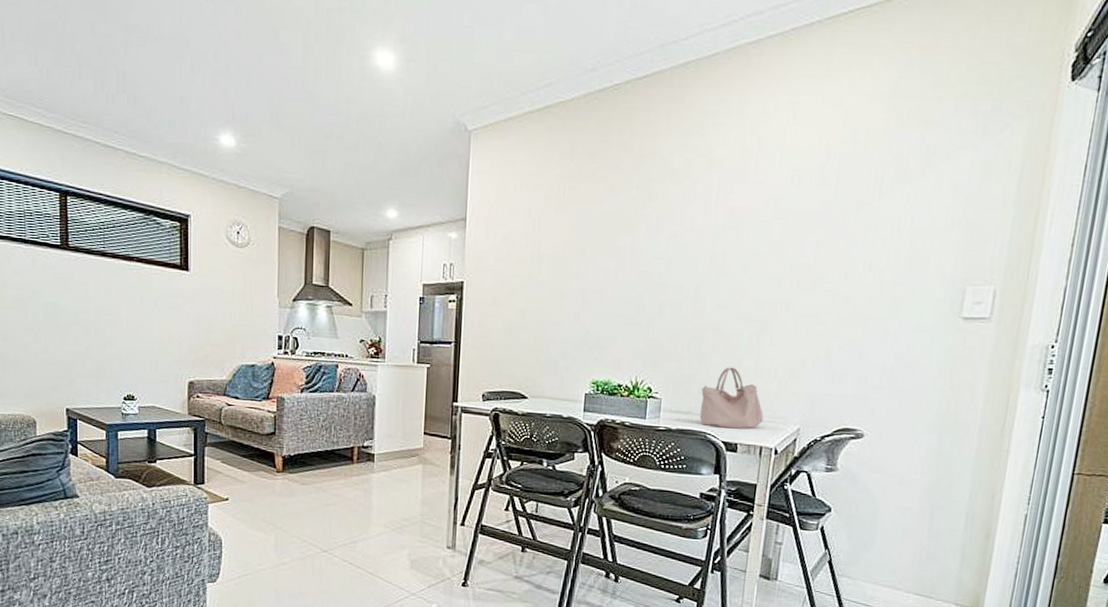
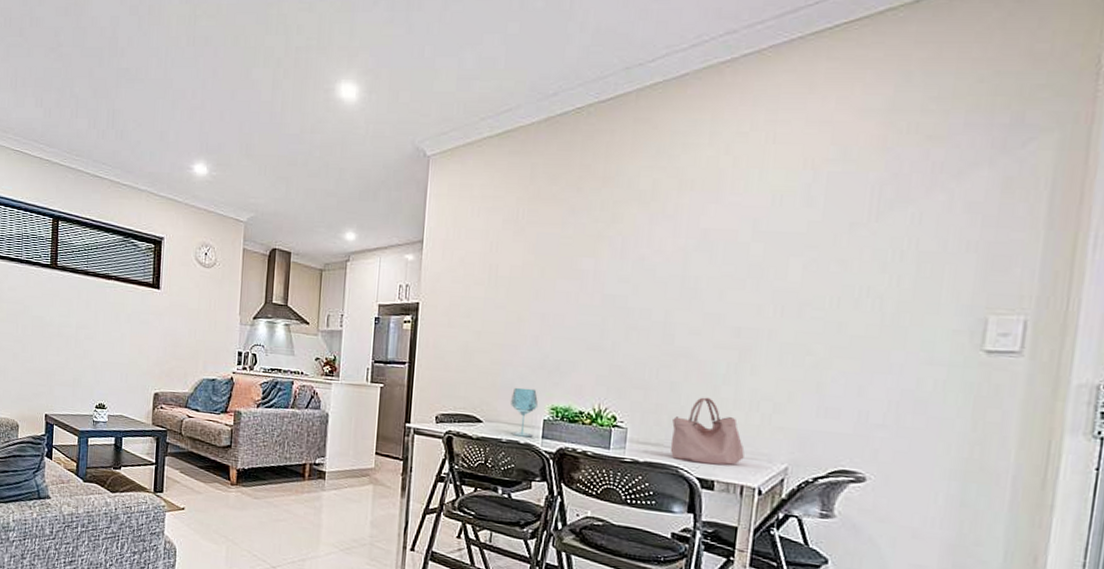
wine glass: none [553,363,581,411] -> present [509,387,539,438]

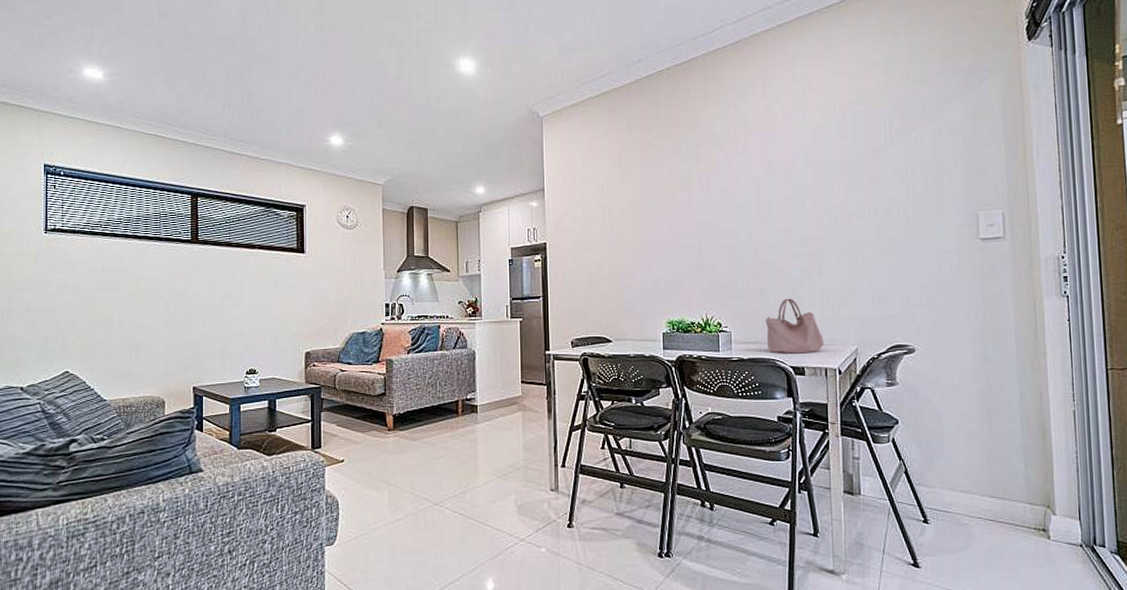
wine glass: present [509,387,539,438] -> none [633,307,657,350]

